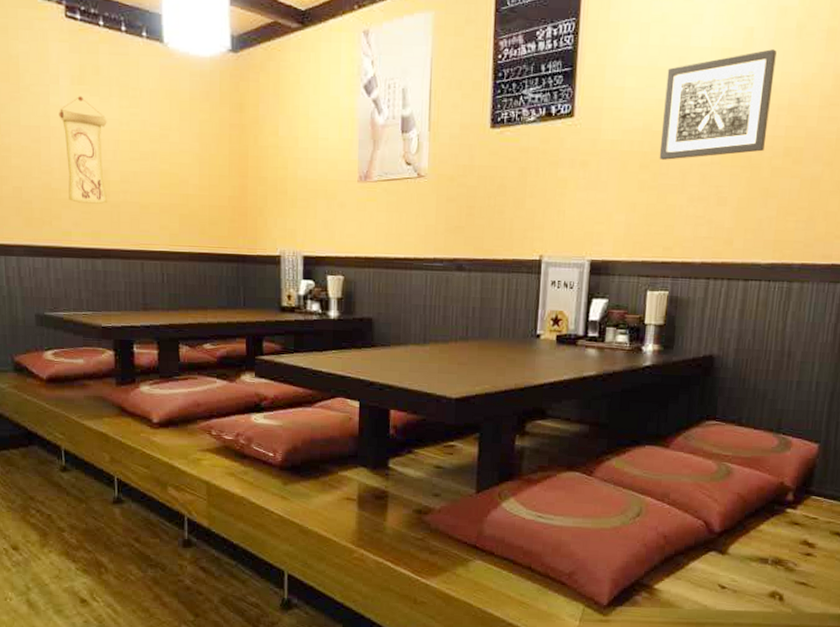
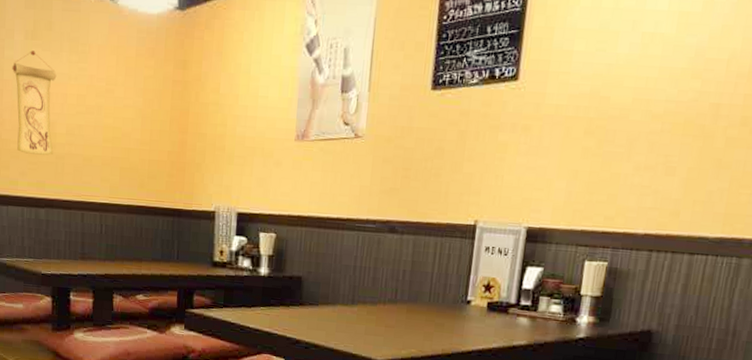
wall art: present [659,49,777,160] -> none [605,13,739,127]

